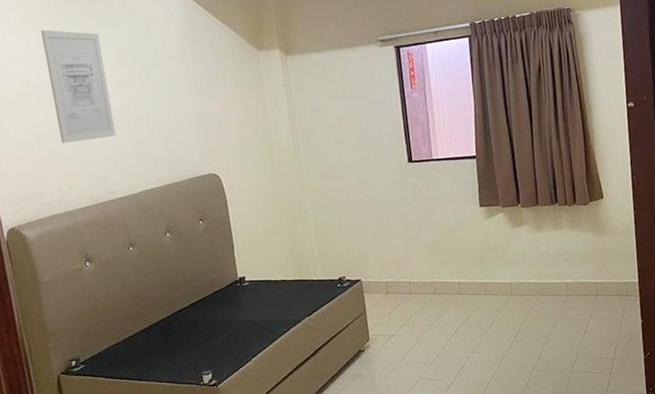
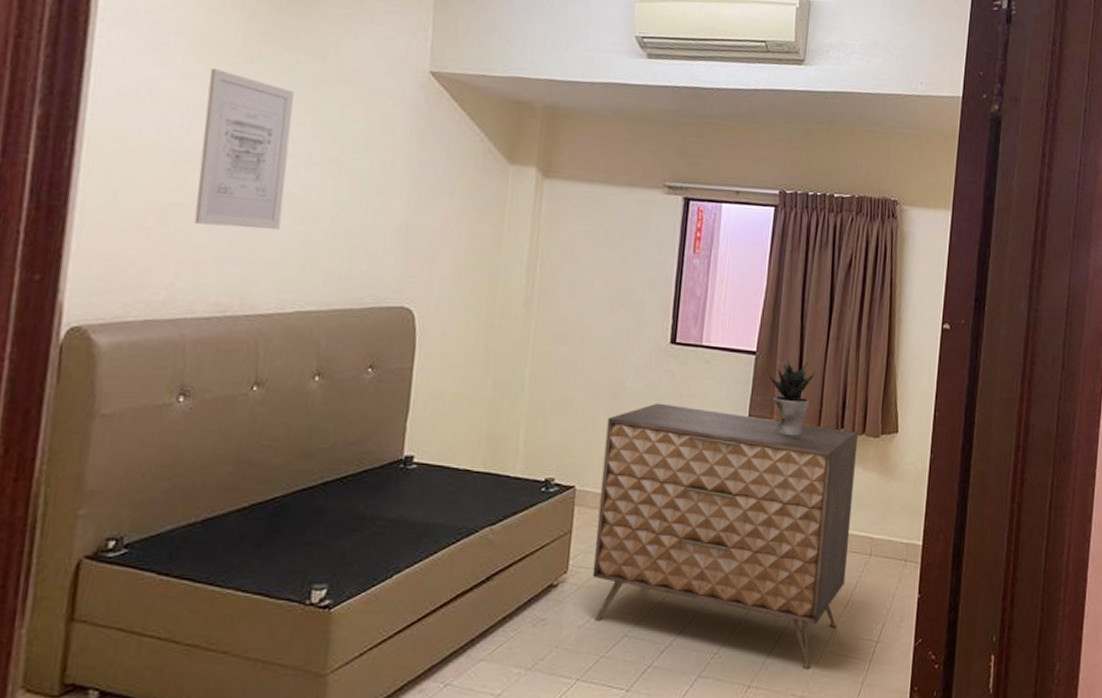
dresser: none [374,203,580,385] -> present [592,403,859,668]
potted plant: none [486,153,527,216] -> present [766,359,815,436]

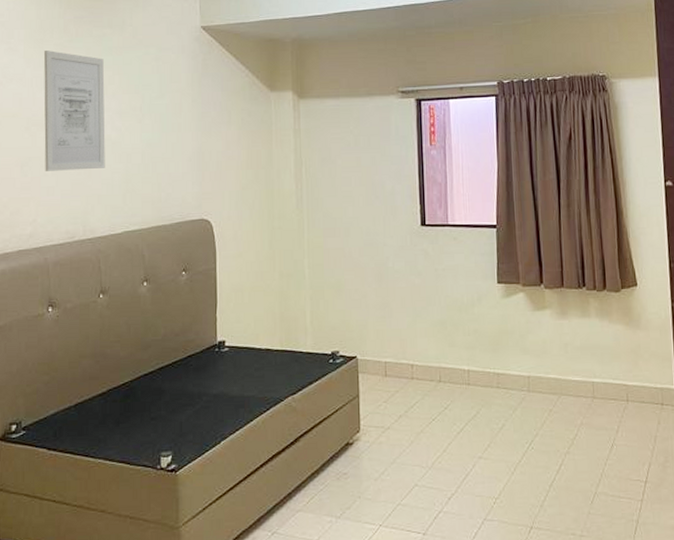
dresser: present [592,403,859,668] -> none [376,278,607,509]
potted plant: present [766,359,815,436] -> none [507,227,552,298]

